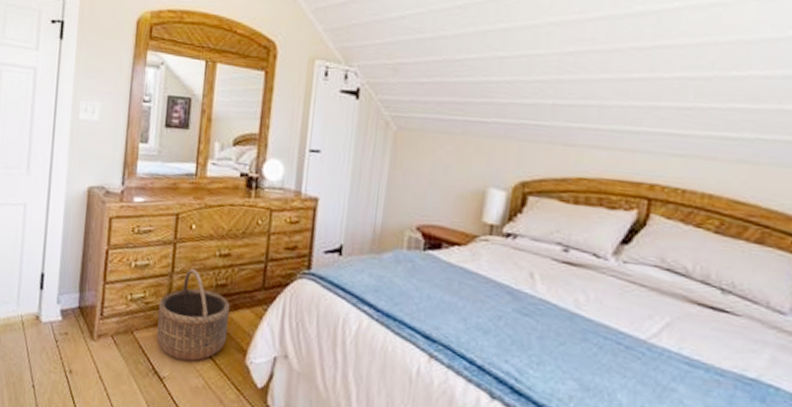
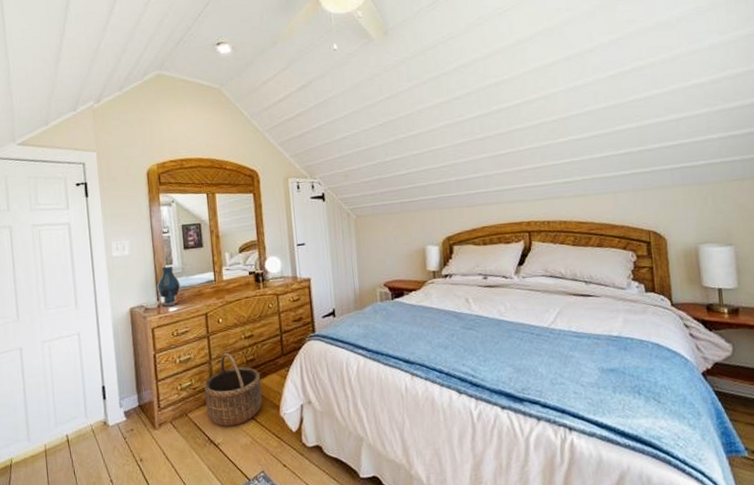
vase: none [123,144,153,196] -> present [156,266,181,307]

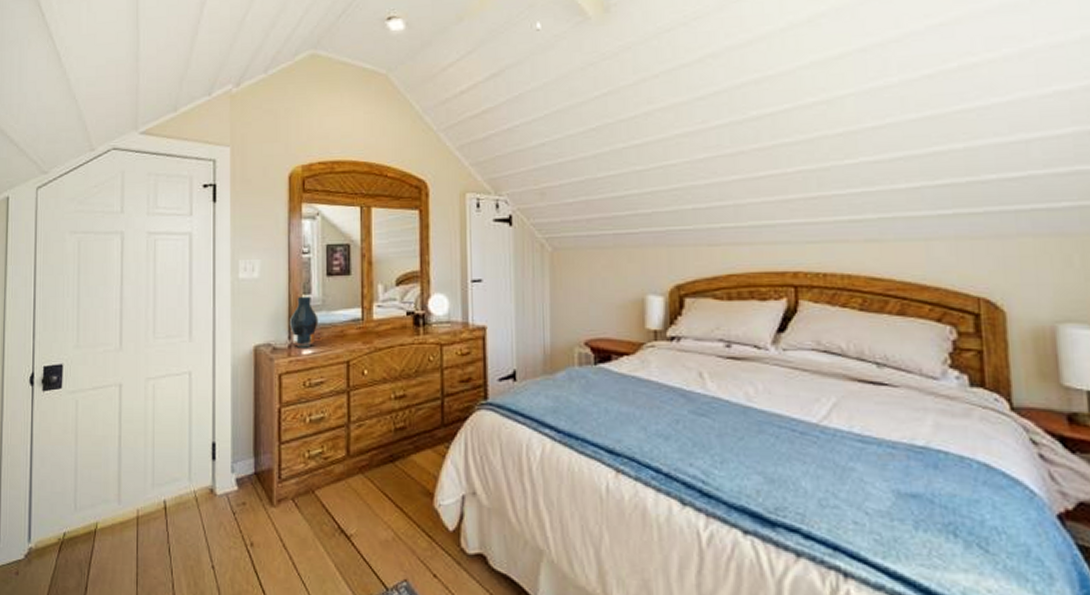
basket: present [204,353,263,426] -> none [337,416,412,513]

